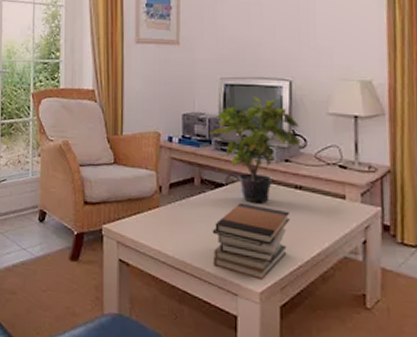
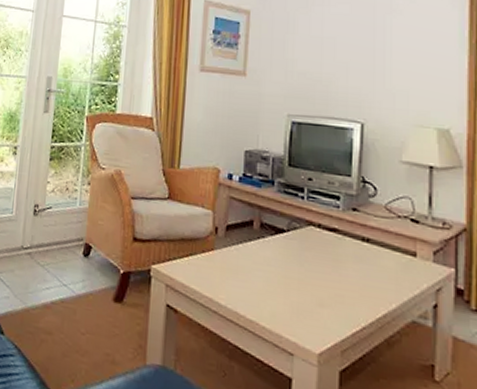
potted plant: present [210,96,300,204] -> none [273,137,369,255]
book stack: present [212,202,291,280] -> none [268,251,356,340]

